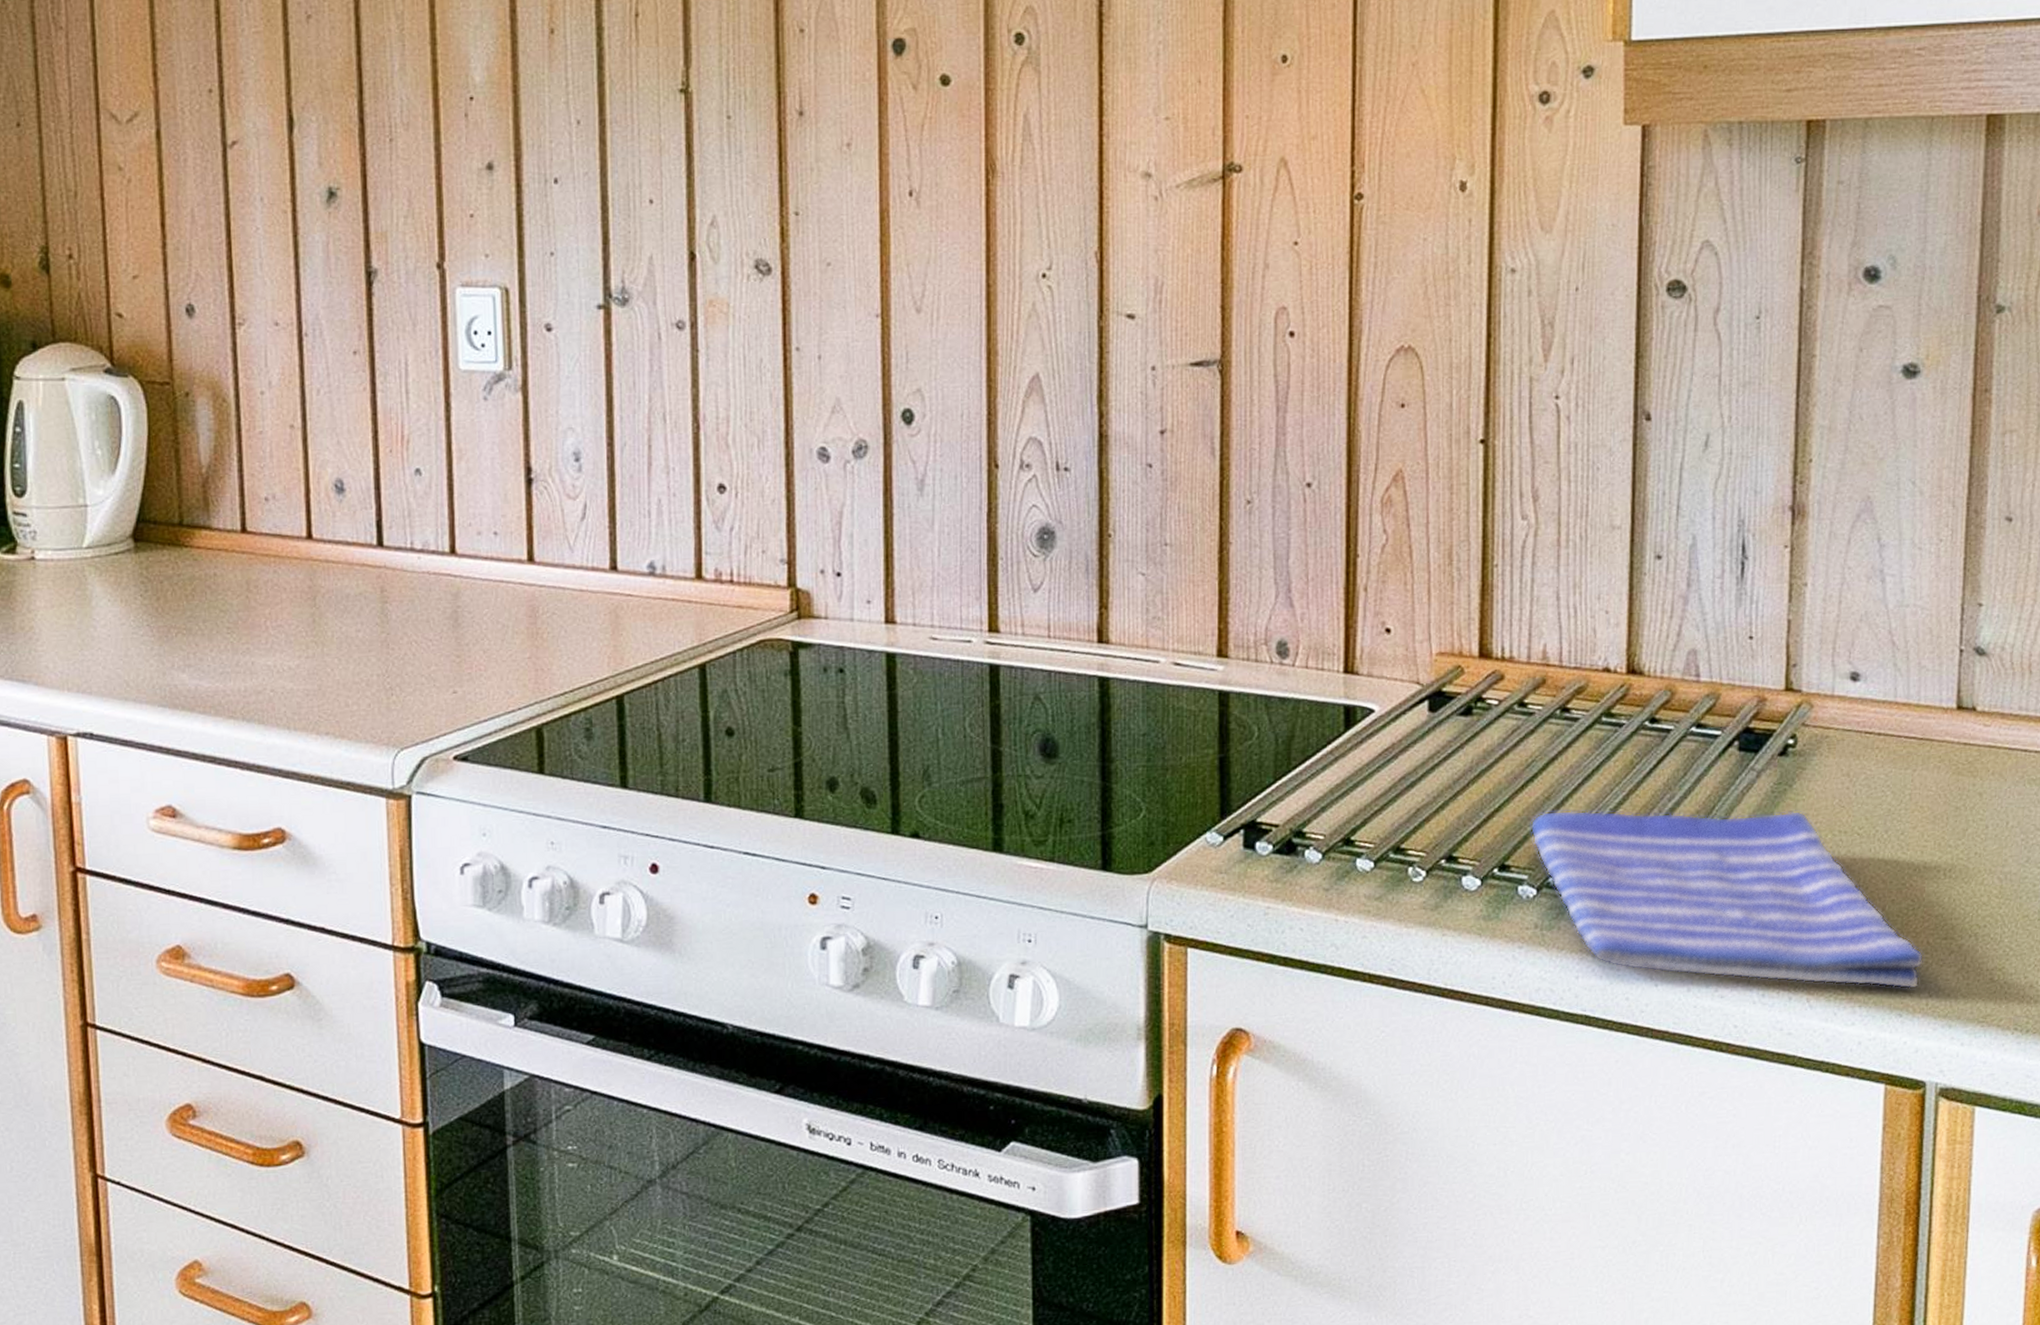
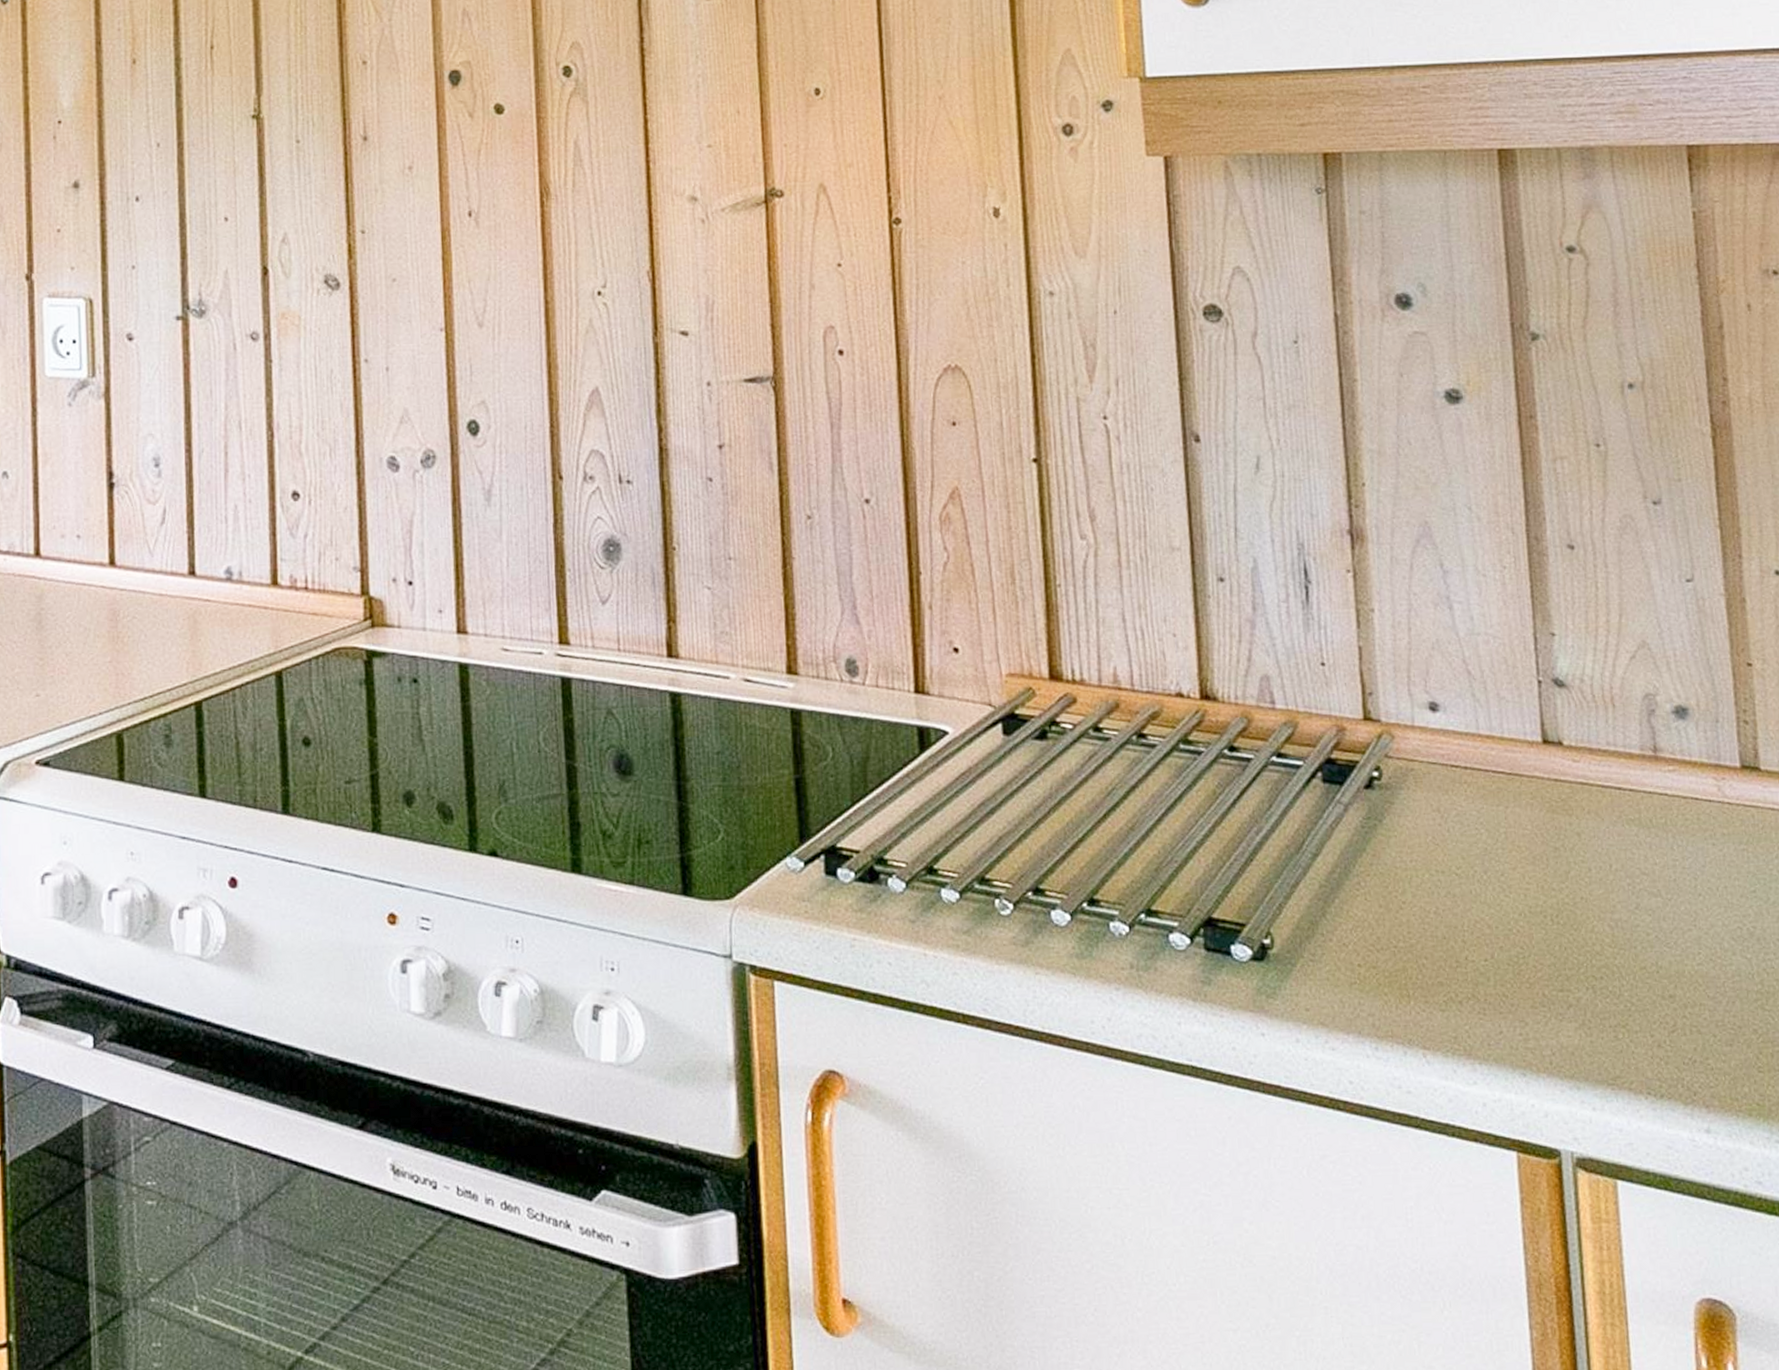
dish towel: present [1530,810,1924,990] -> none [1116,841,1542,1046]

